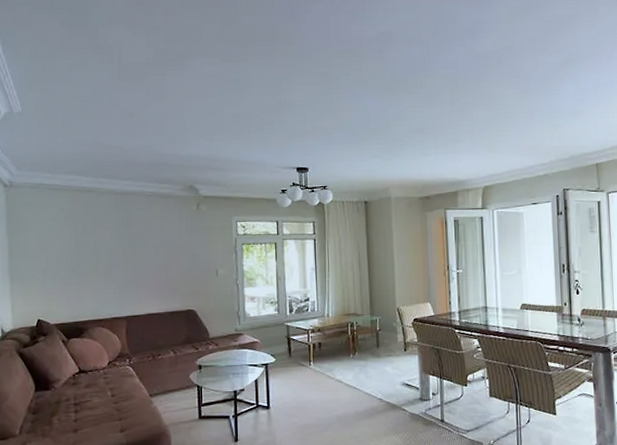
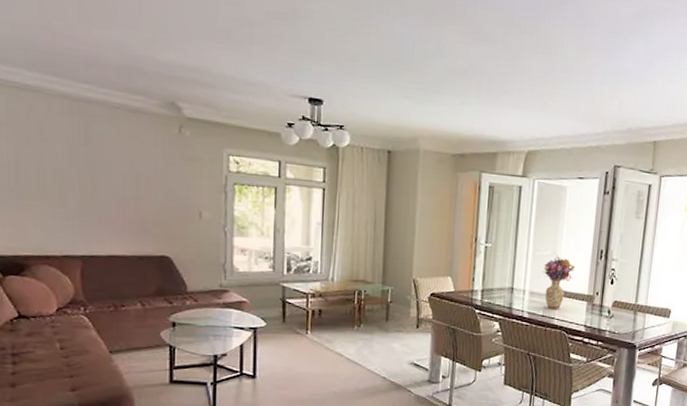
flower arrangement: none [512,273,541,323] -> present [543,255,575,310]

